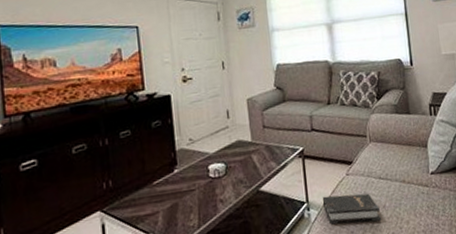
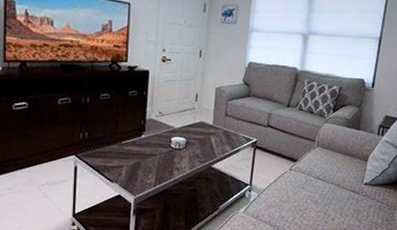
hardback book: present [322,193,381,224] -> none [263,183,312,213]

